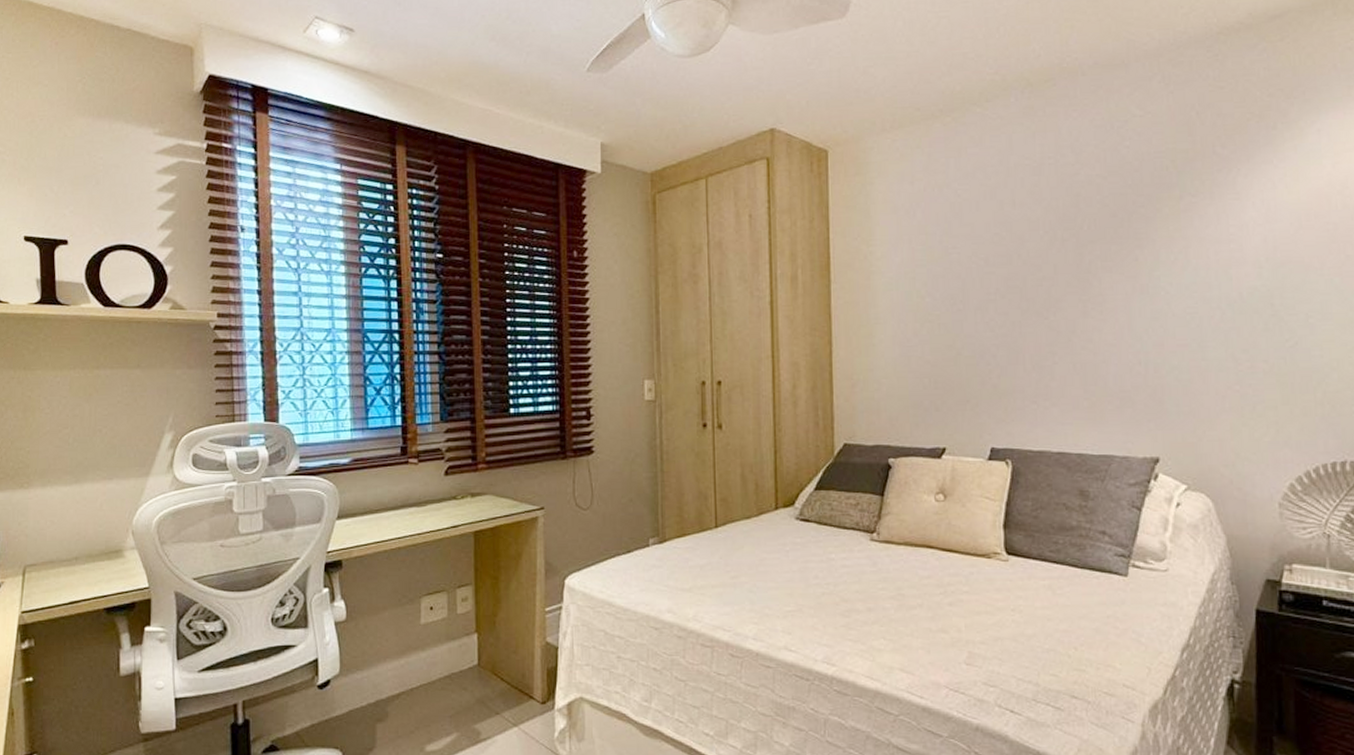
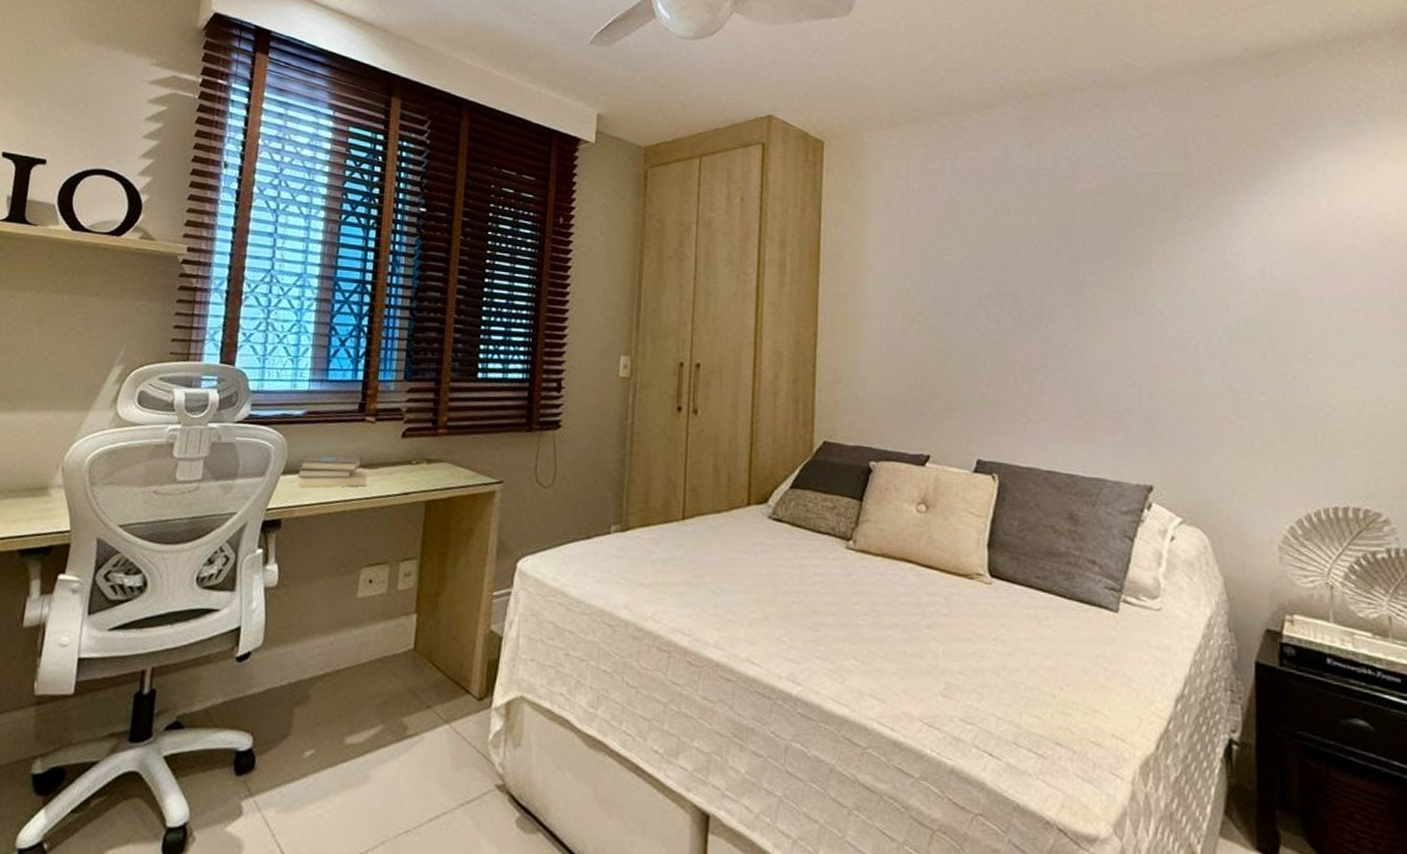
books: none [352,497,418,530] -> present [297,455,367,488]

